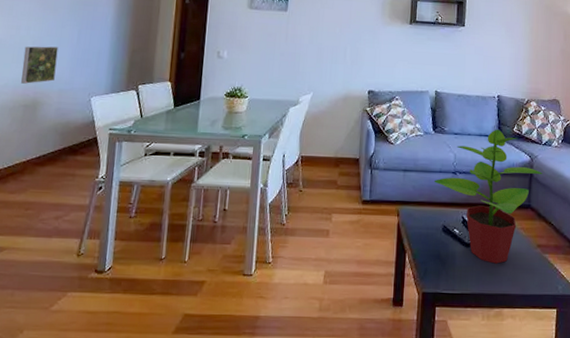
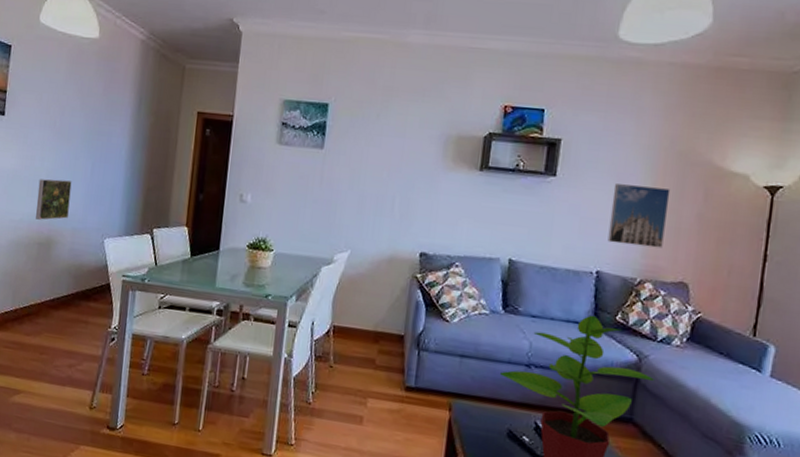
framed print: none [503,30,542,76] -> present [607,184,671,249]

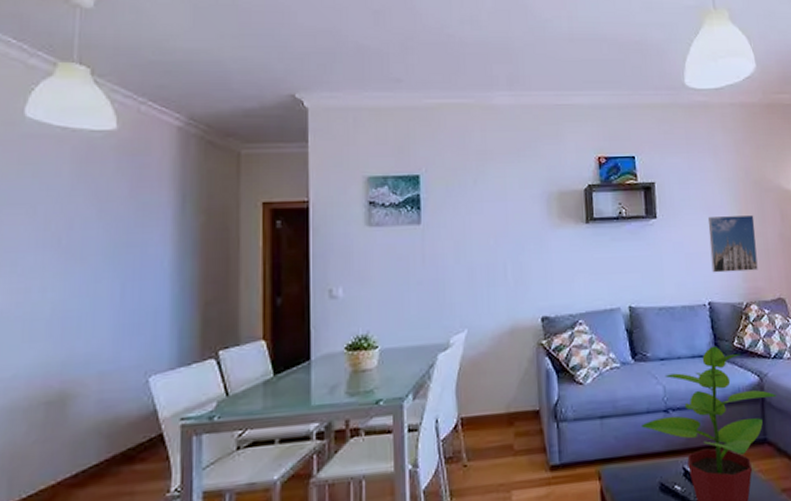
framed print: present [36,179,72,220] -> none [38,311,93,371]

